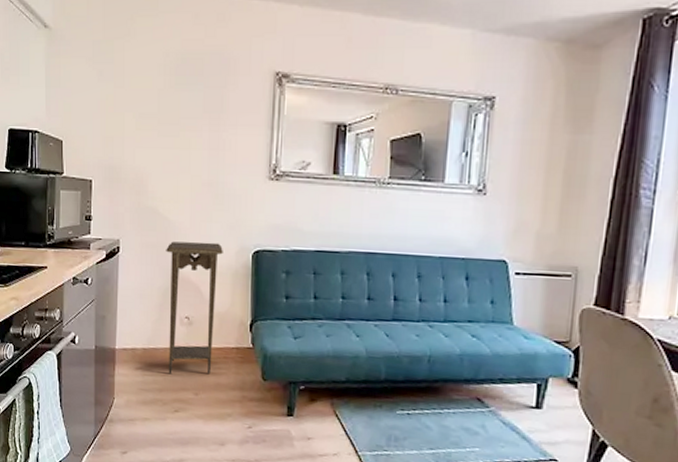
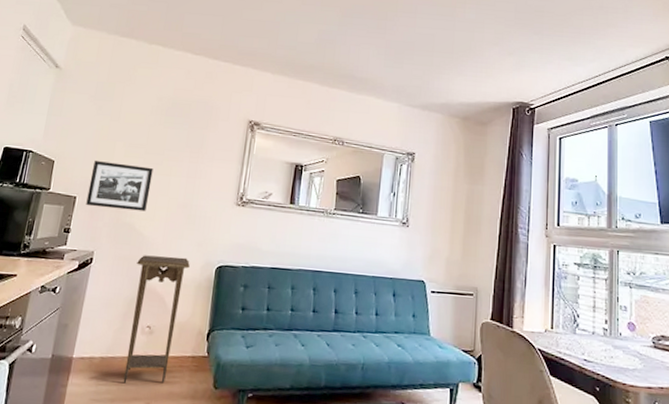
picture frame: none [103,137,170,193] -> present [86,161,153,212]

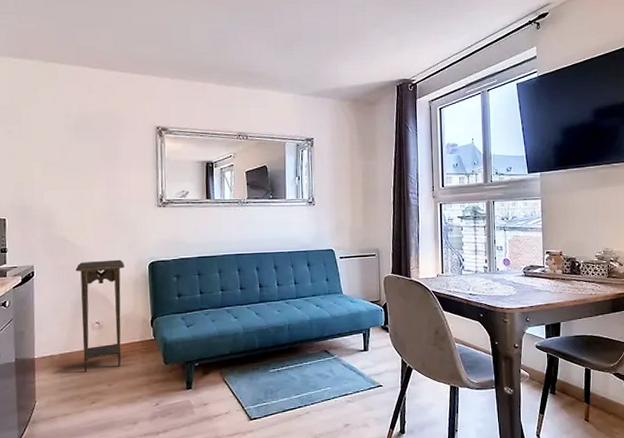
picture frame: present [86,161,153,212] -> none [15,182,75,226]

